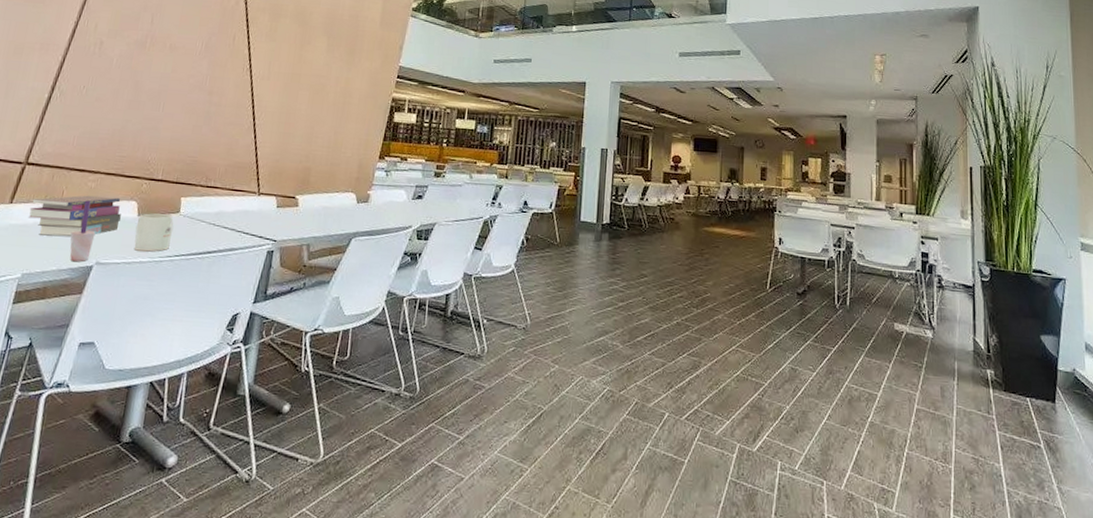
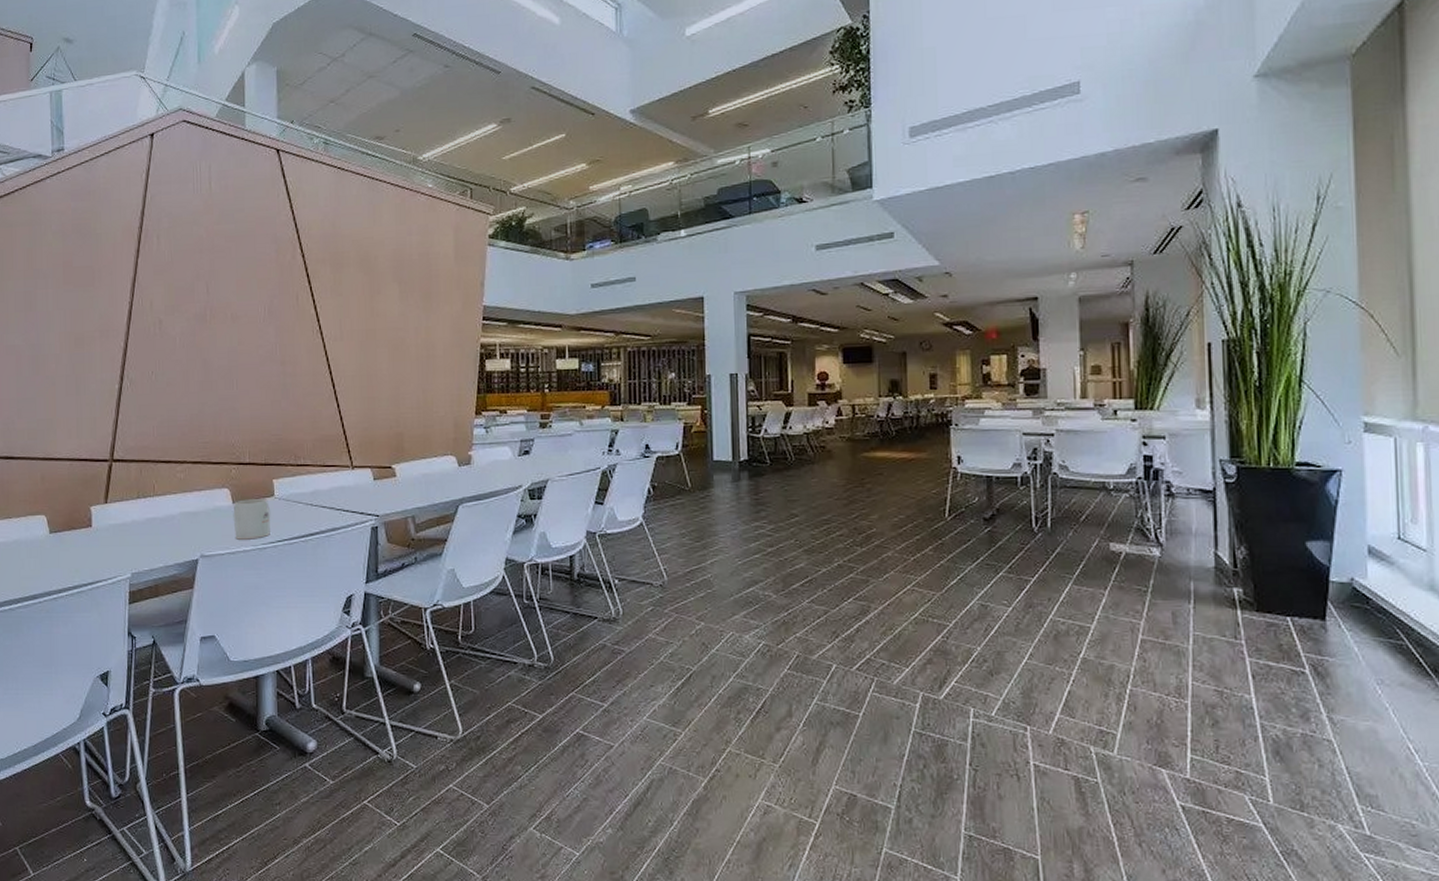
books: present [29,195,121,237] -> none [125,486,216,533]
beverage cup: present [69,200,96,263] -> none [170,492,194,557]

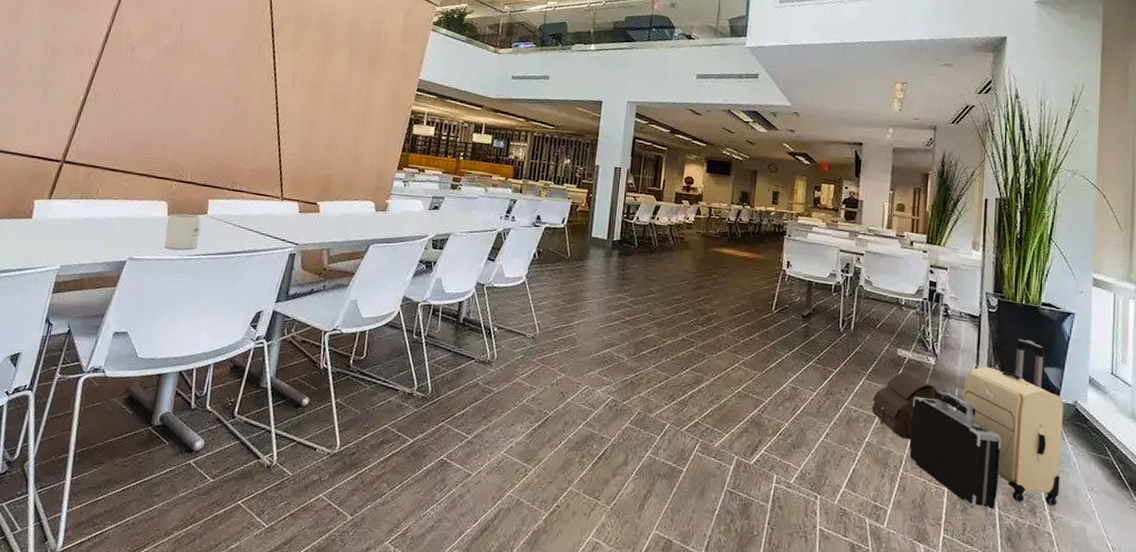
satchel: none [1083,568,1168,648] -> present [871,370,937,439]
briefcase: none [1135,585,1257,719] -> present [908,390,1001,509]
suitcase: none [1201,510,1339,707] -> present [963,338,1063,506]

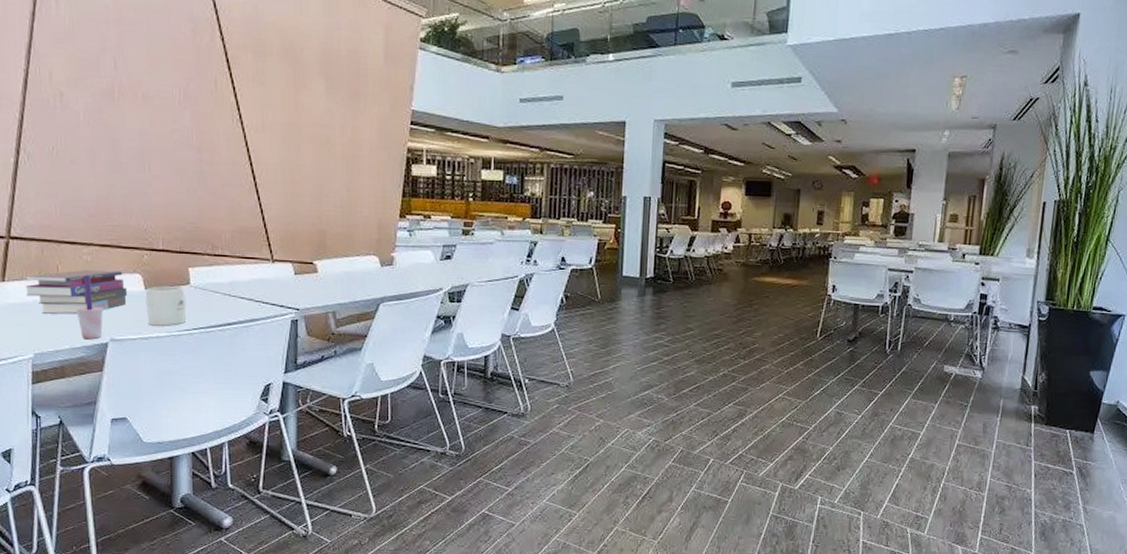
books: none [66,194,152,233] -> present [25,269,127,315]
beverage cup: none [104,199,129,257] -> present [76,275,103,340]
satchel: present [871,370,937,439] -> none [916,386,982,451]
briefcase: present [908,390,1001,509] -> none [950,402,1042,509]
suitcase: present [963,338,1063,506] -> none [1008,345,1106,500]

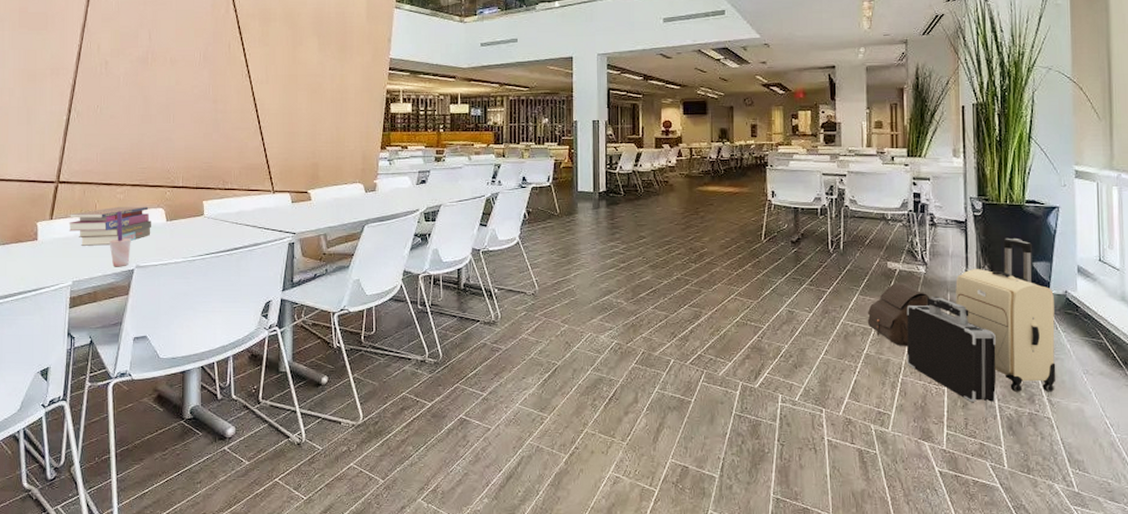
mug: present [145,286,187,326] -> none [166,218,200,253]
satchel: none [916,386,982,451] -> present [867,282,930,346]
briefcase: none [950,402,1042,509] -> present [906,295,996,402]
suitcase: none [1008,345,1106,500] -> present [955,237,1056,392]

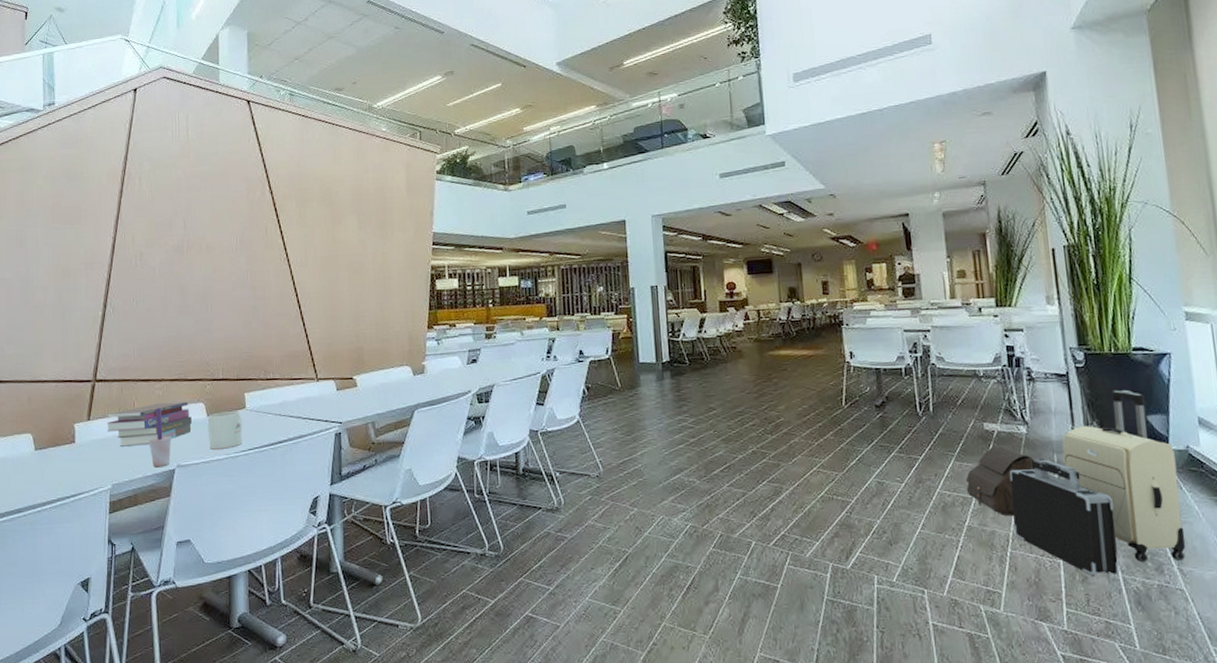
mug: none [166,218,200,253] -> present [207,411,243,450]

